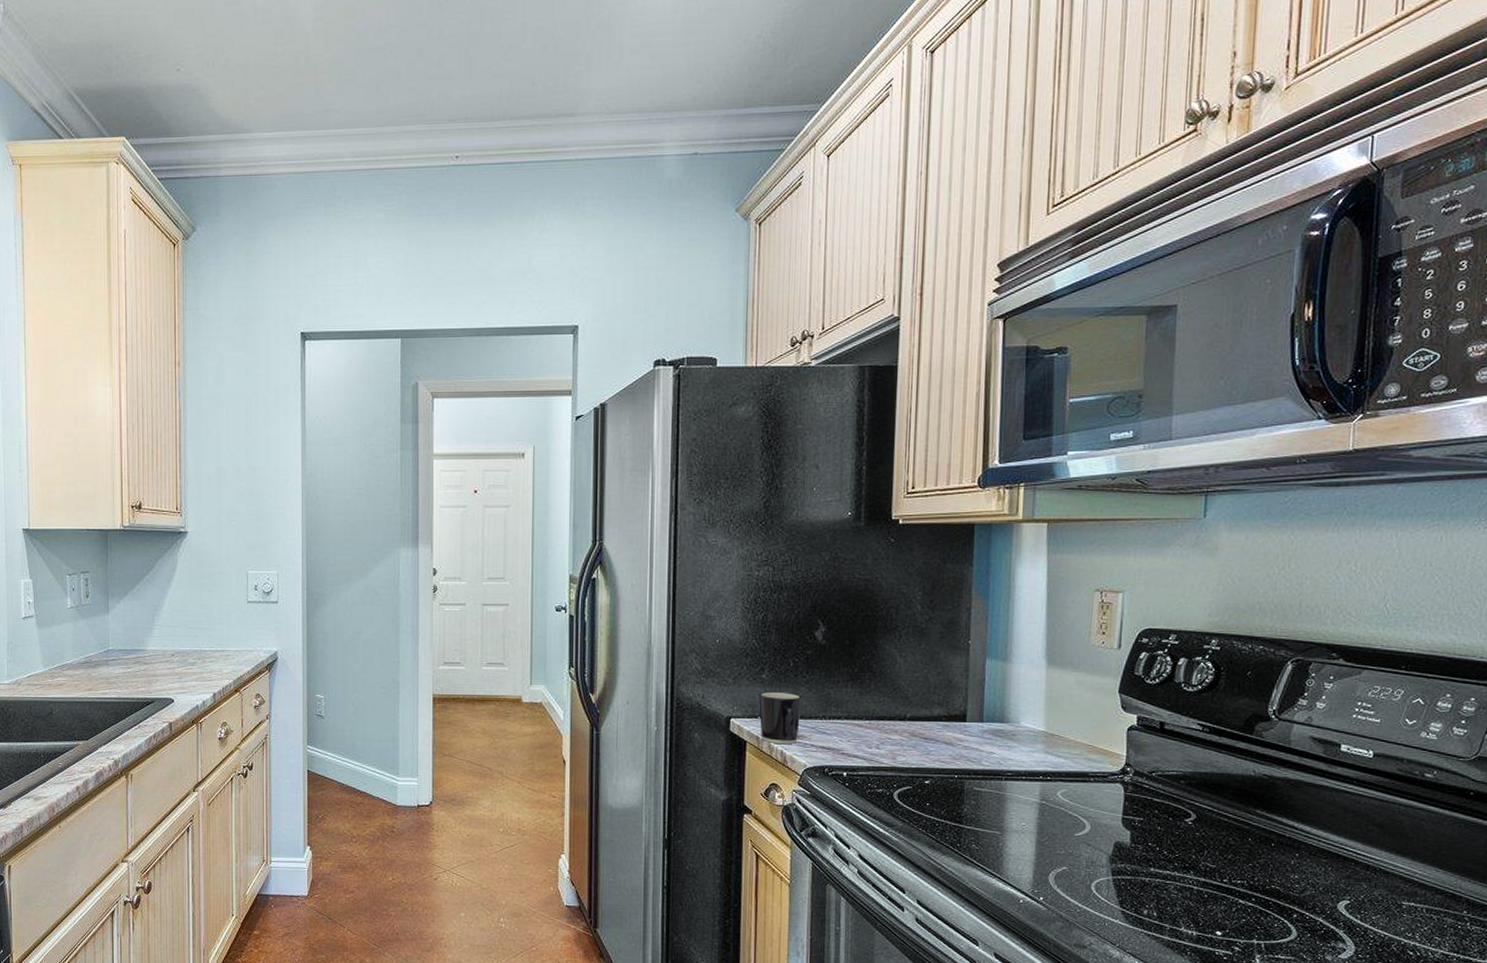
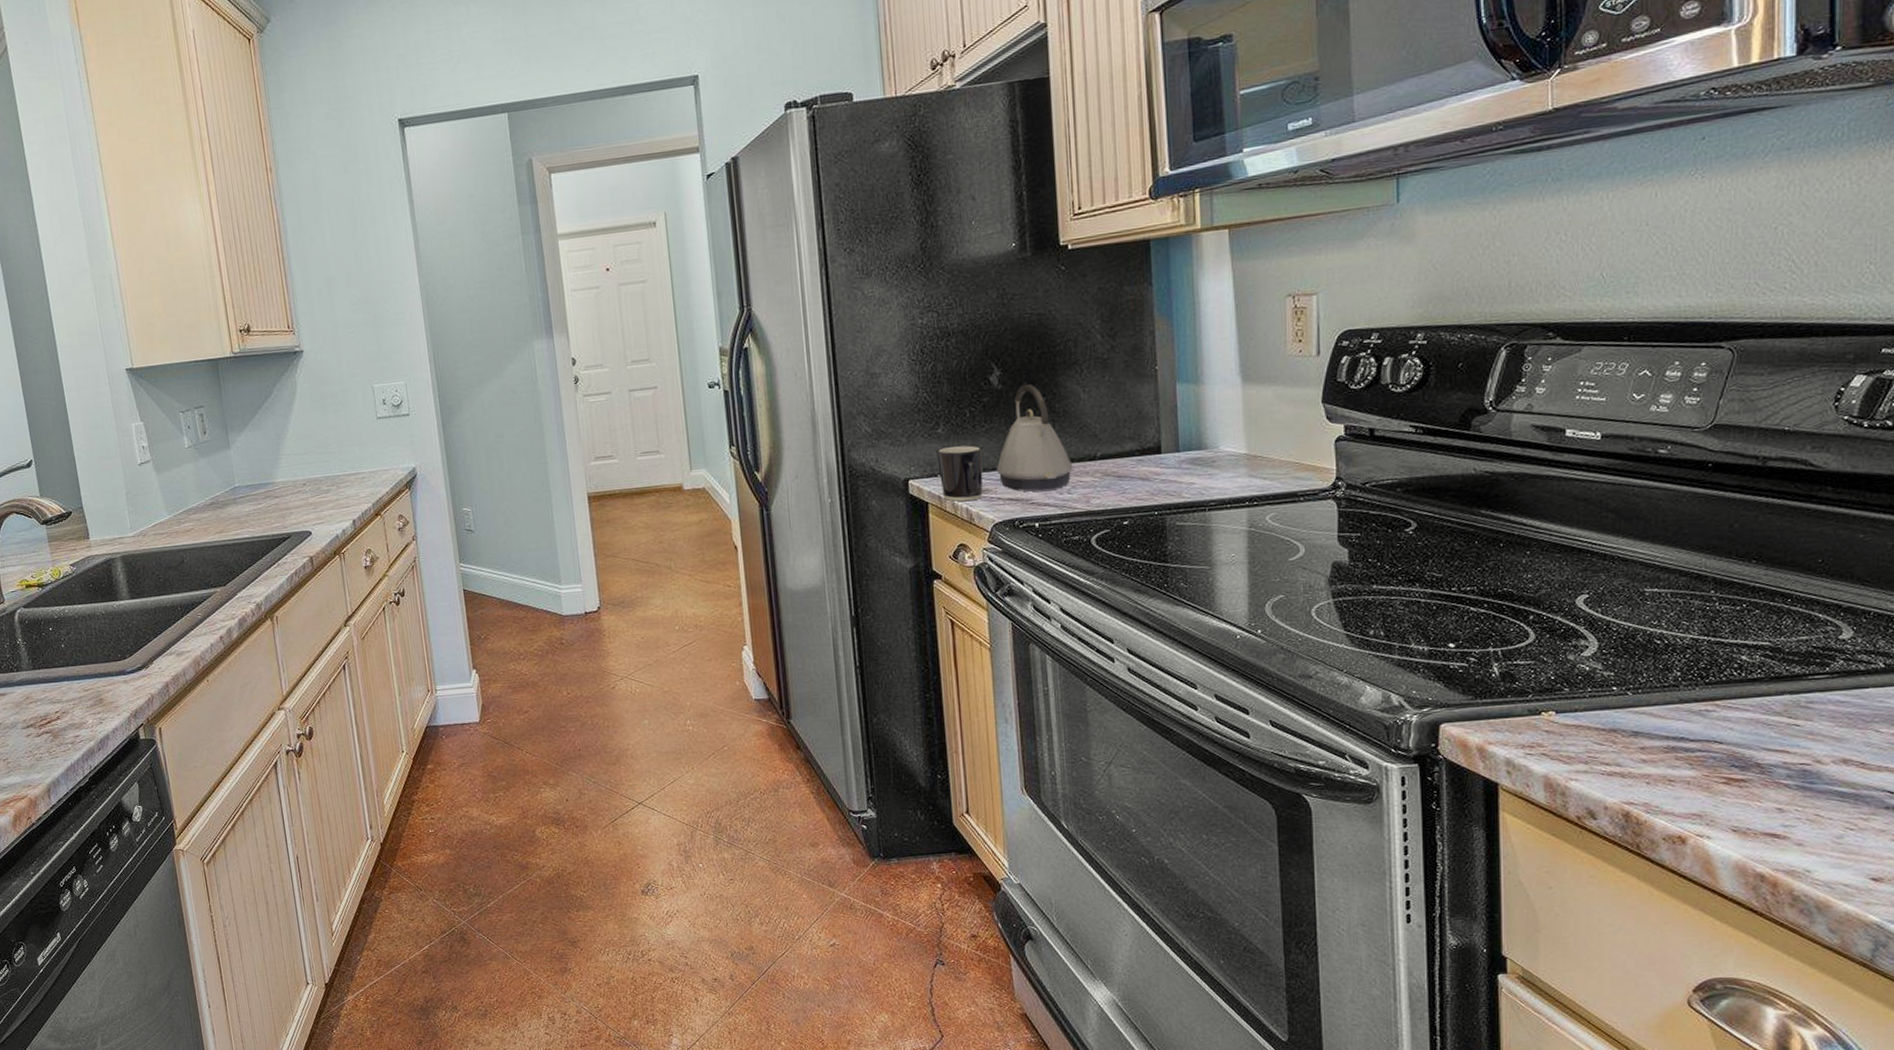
kettle: none [812,642,884,744] -> present [996,384,1073,492]

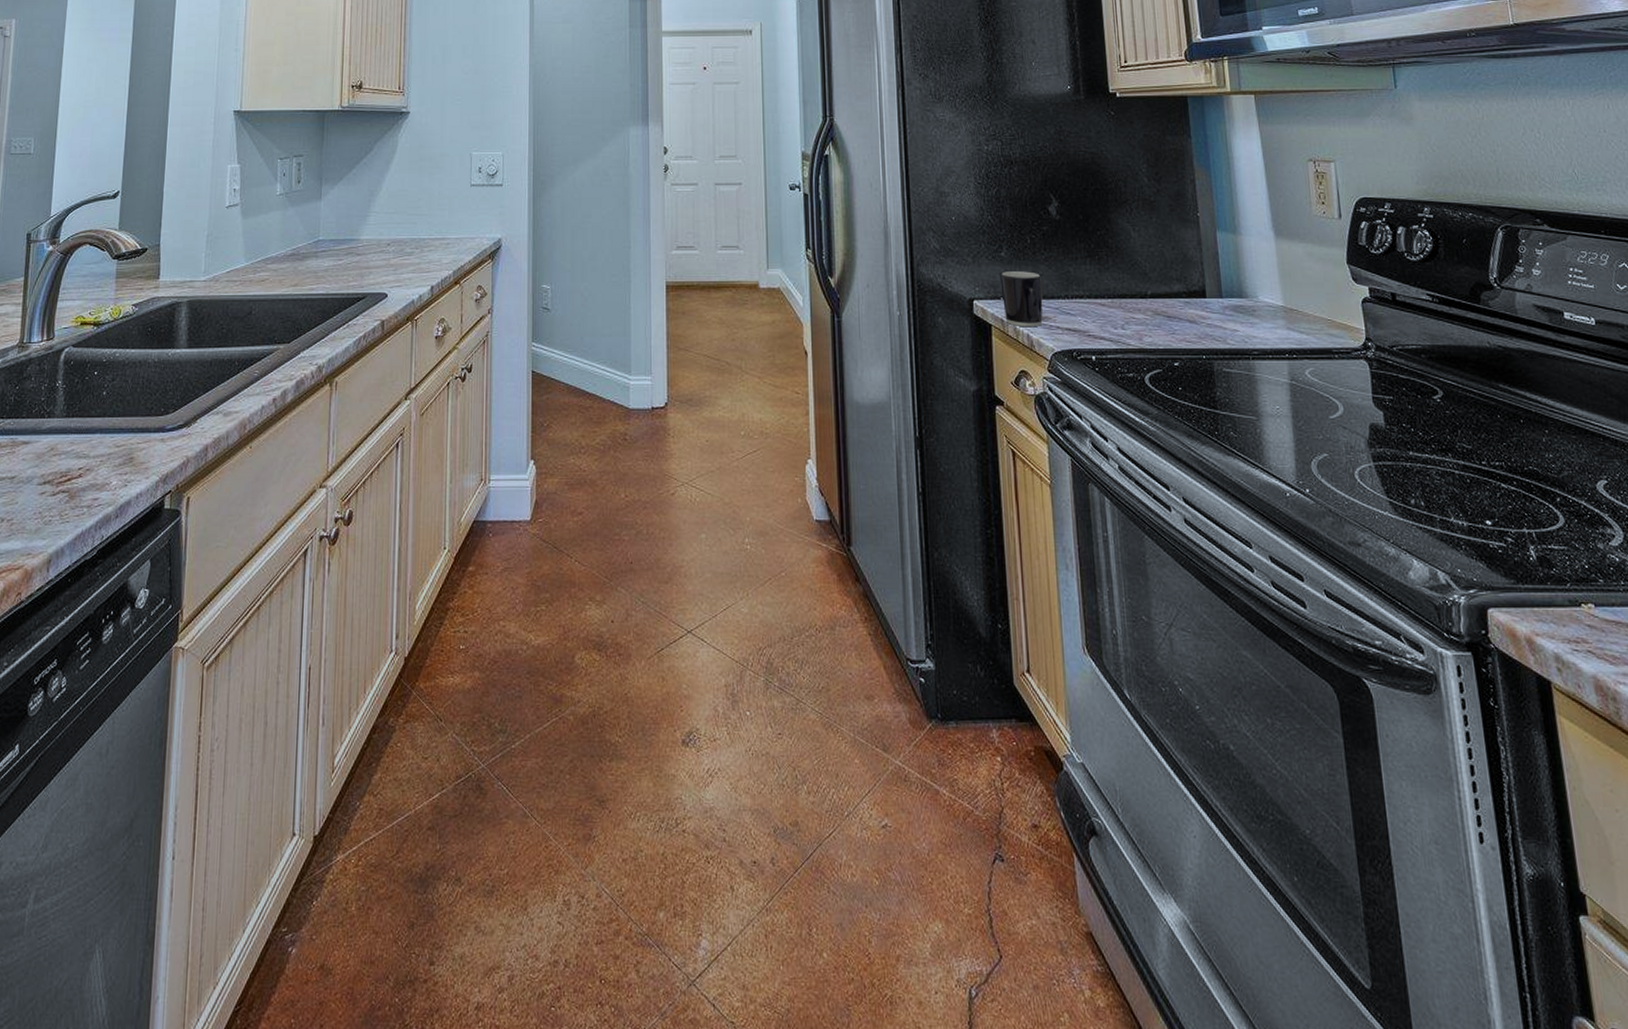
kettle: present [996,384,1073,492] -> none [1055,217,1126,325]

